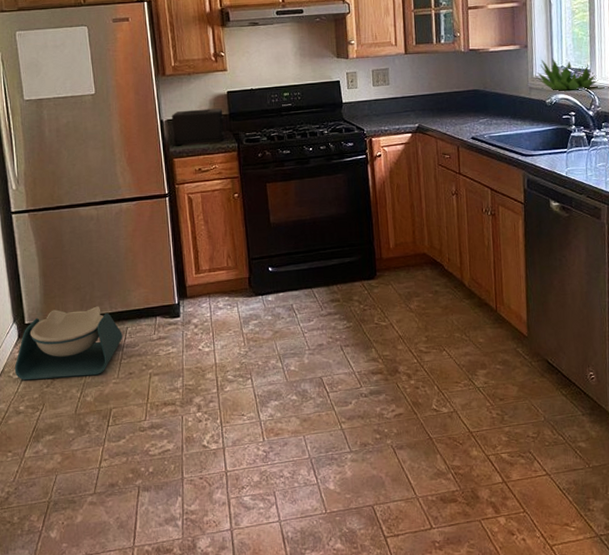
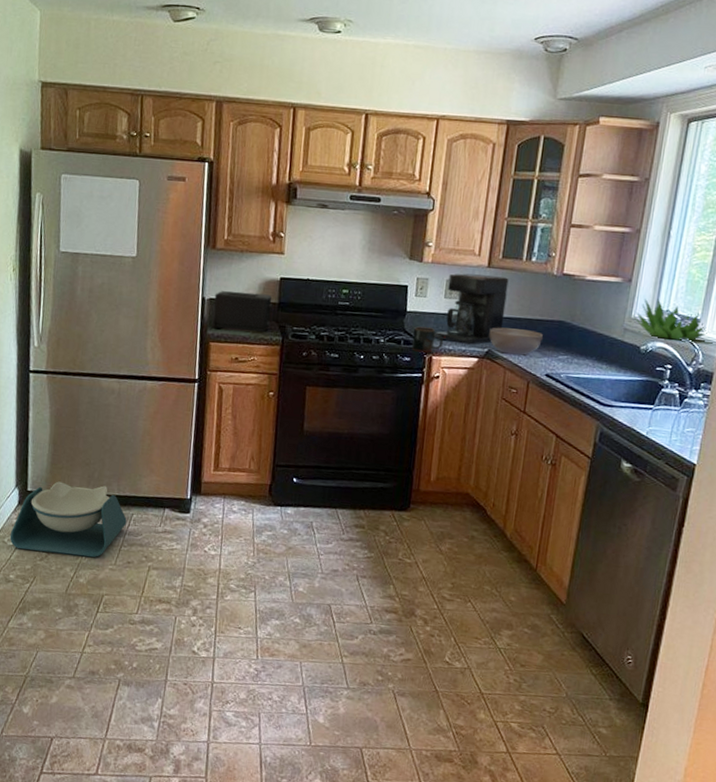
mug: none [351,114,380,137] -> present [411,326,444,353]
coffee maker: none [370,60,428,123] -> present [434,273,509,345]
bowl: none [417,102,464,126] -> present [489,327,544,356]

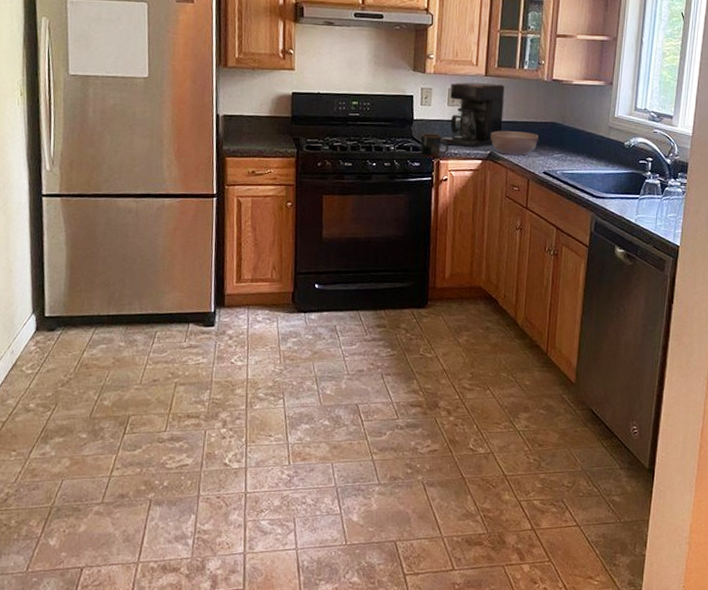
pet bowl: present [9,481,127,558] -> none [28,304,151,379]
toaster: present [213,291,273,332] -> none [228,107,286,146]
decorative plant: present [632,299,707,341] -> none [615,99,680,136]

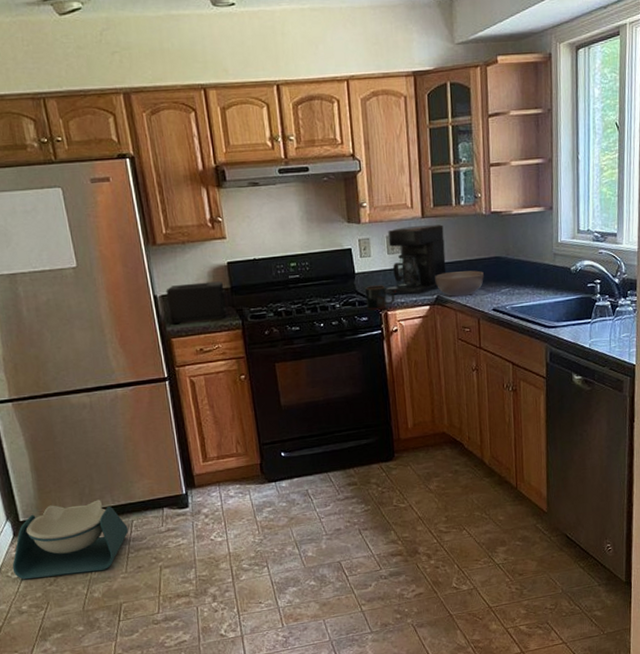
pet bowl: none [28,304,151,379] -> present [12,499,129,580]
toaster: none [228,107,286,146] -> present [166,281,227,323]

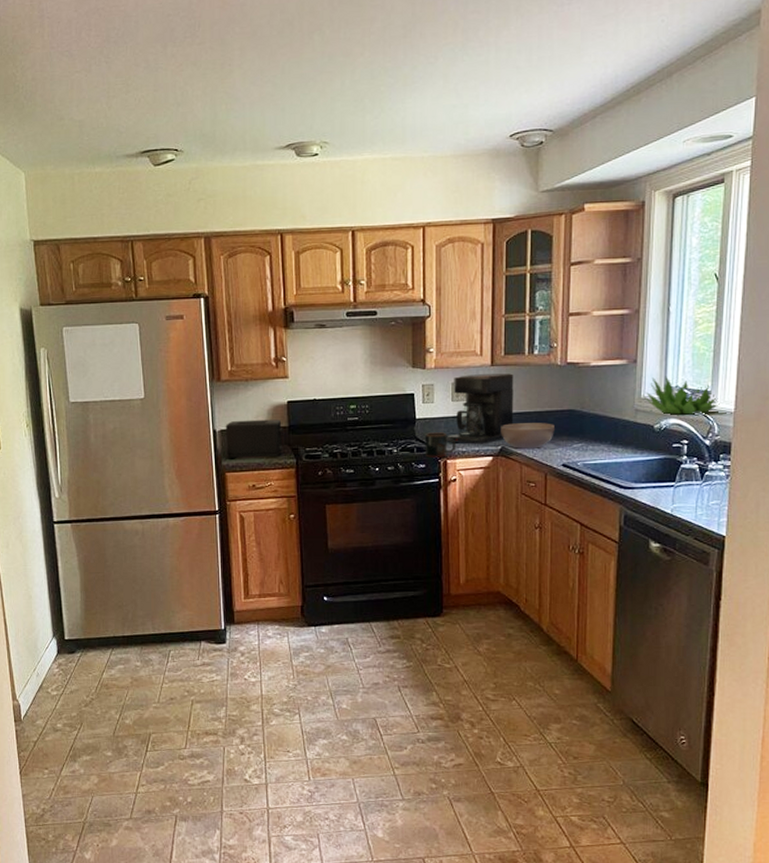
pet bowl: present [12,499,129,580] -> none [53,626,165,698]
decorative plant: none [559,221,625,257] -> present [642,376,720,415]

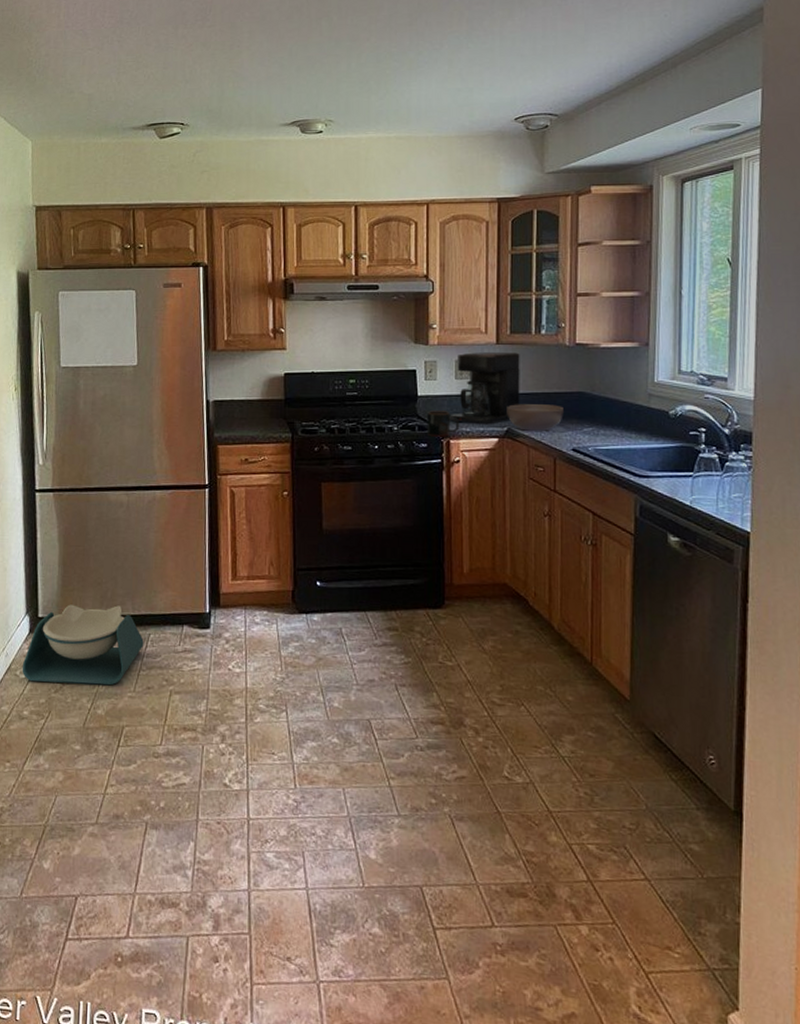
pet bowl: none [53,626,165,698] -> present [22,604,144,686]
toaster: present [225,419,283,458] -> none [219,391,279,431]
decorative plant: present [642,376,720,415] -> none [655,360,738,401]

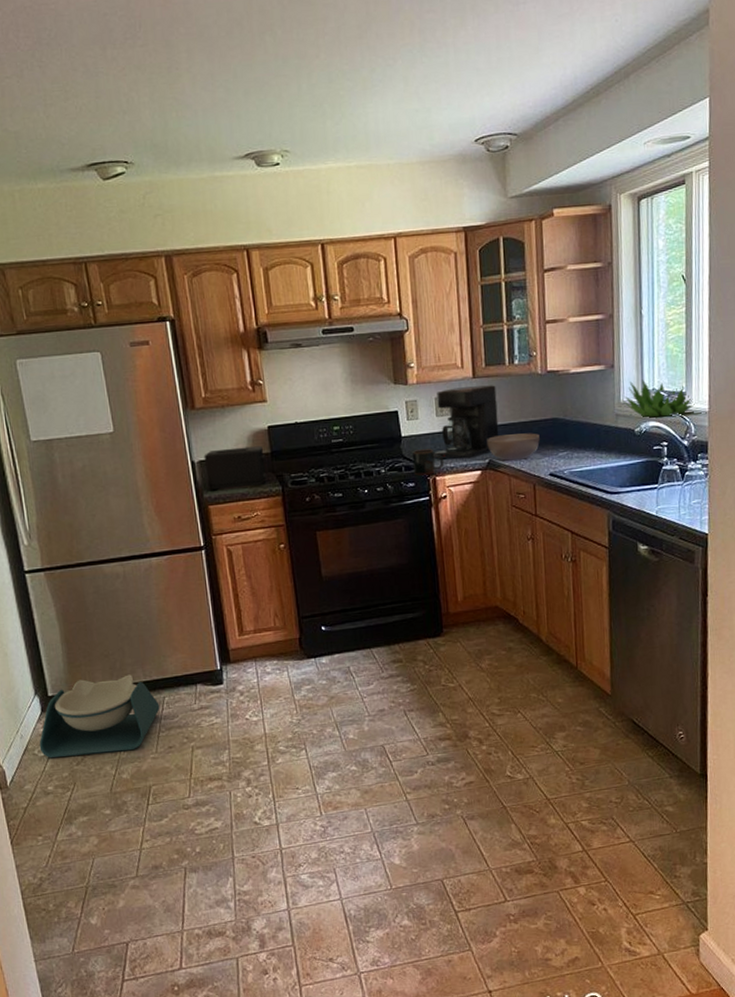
toaster: none [219,391,279,431] -> present [204,446,267,490]
decorative plant: none [655,360,738,401] -> present [621,379,695,418]

